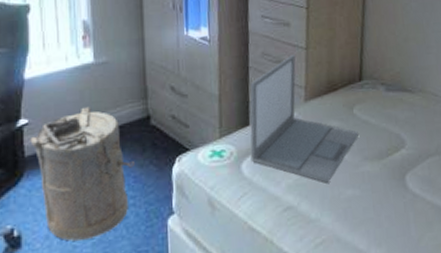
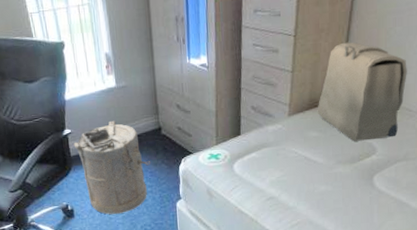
laptop: present [250,54,358,183] -> none [241,76,334,181]
backpack: none [336,17,428,132] -> present [317,42,407,142]

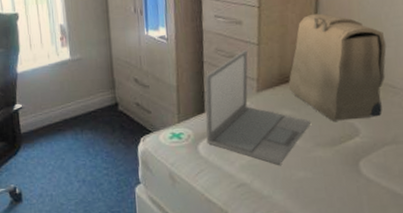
laundry hamper: present [73,120,150,215] -> none [24,95,106,200]
laptop: none [241,76,334,181] -> present [205,49,310,165]

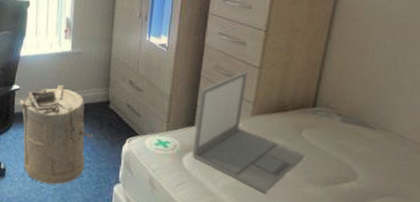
laundry hamper: none [24,95,106,200] -> present [19,84,93,185]
backpack: present [288,13,387,121] -> none [285,46,399,165]

